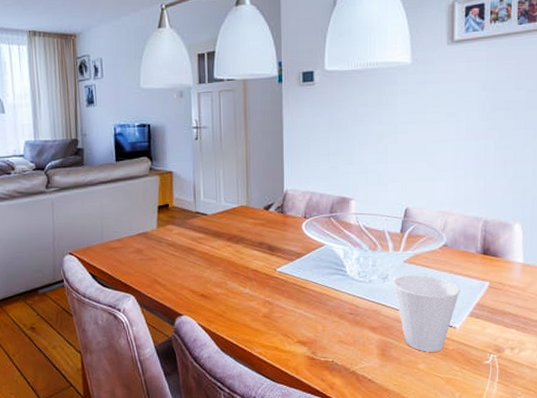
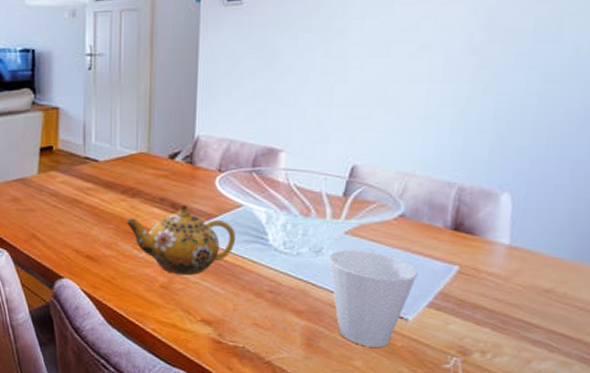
teapot: none [232,246,321,306] -> present [126,204,237,276]

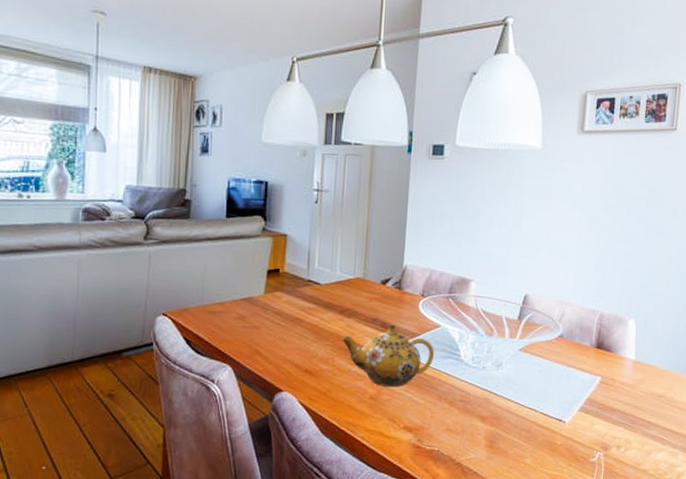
cup: present [328,250,418,348] -> none [506,364,572,446]

